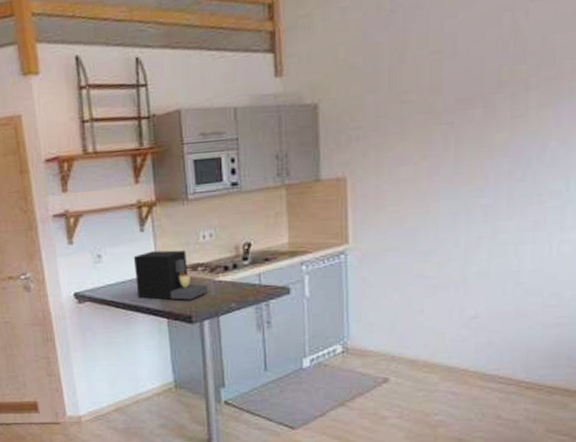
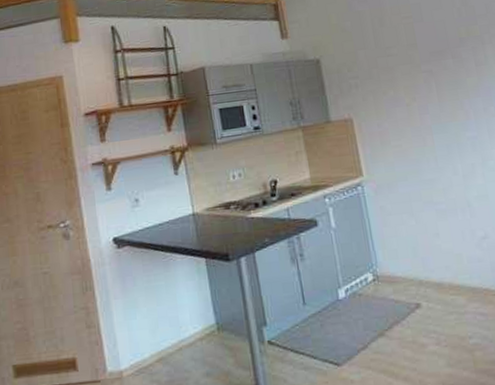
coffee maker: present [133,250,208,300] -> none [169,190,242,240]

